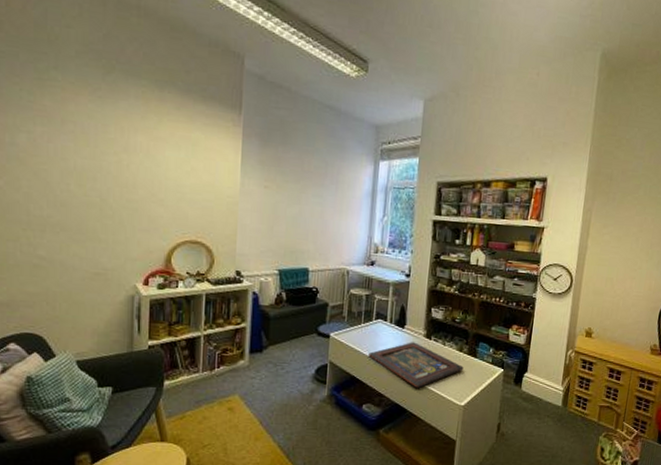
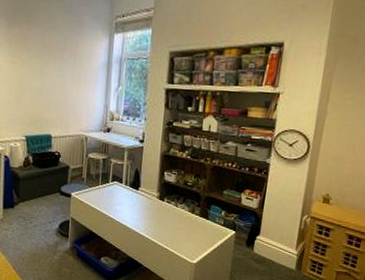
religious icon: present [369,342,464,389] -> none [106,202,196,246]

